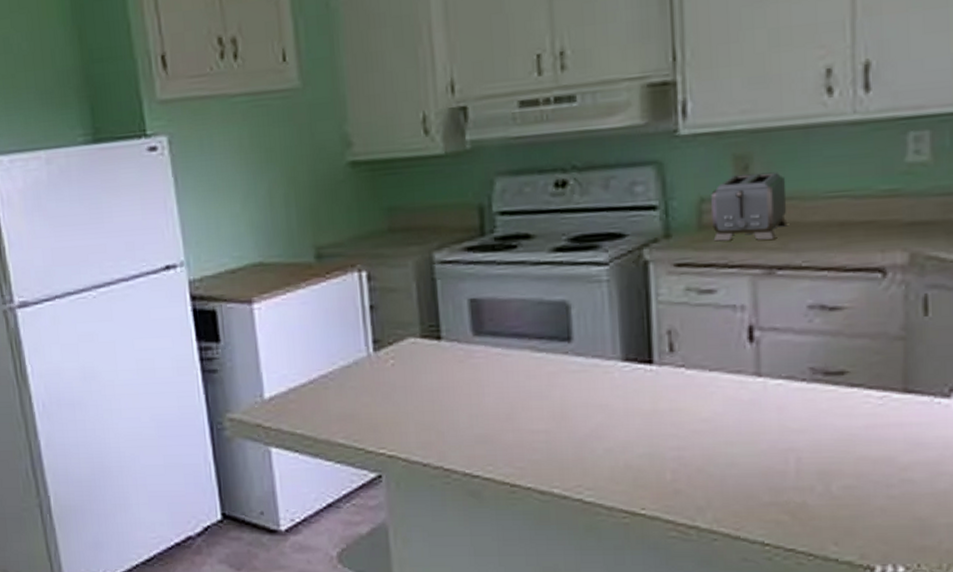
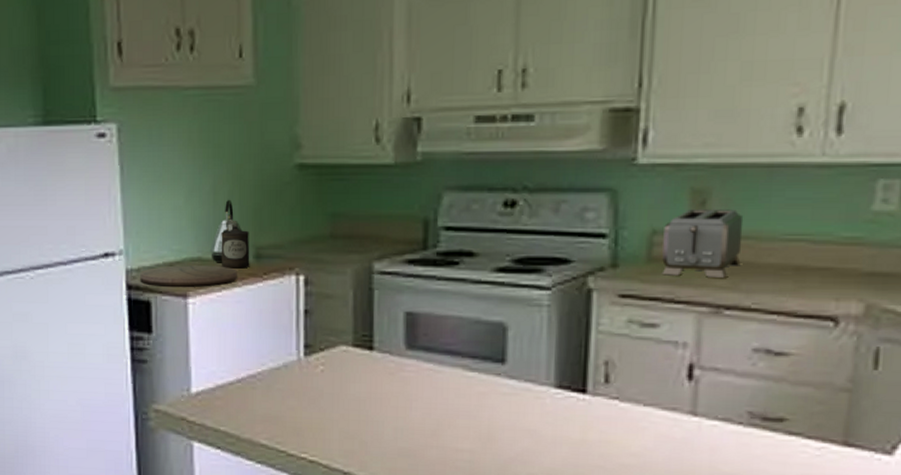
cutting board: none [203,269,300,295] -> present [140,265,237,287]
kettle: none [270,202,300,266] -> present [209,199,241,263]
canister: none [280,227,312,271] -> present [221,225,250,269]

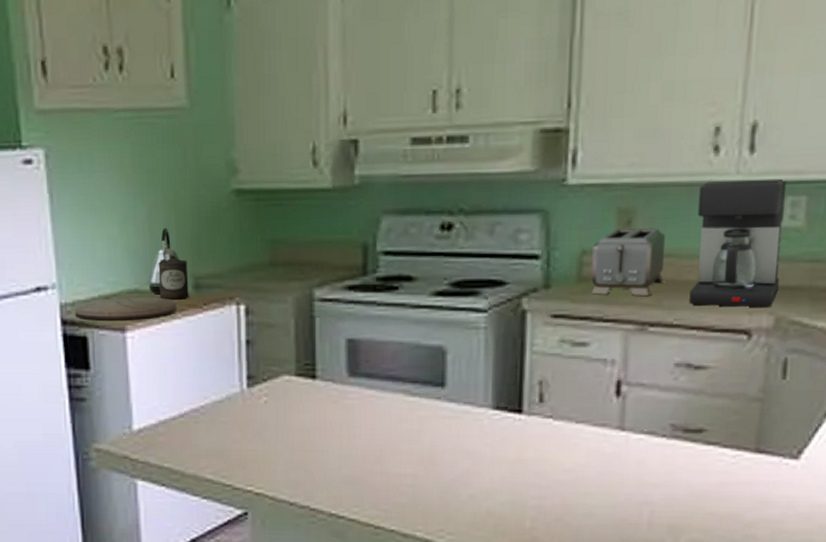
coffee maker: none [769,160,879,294] -> present [689,178,787,308]

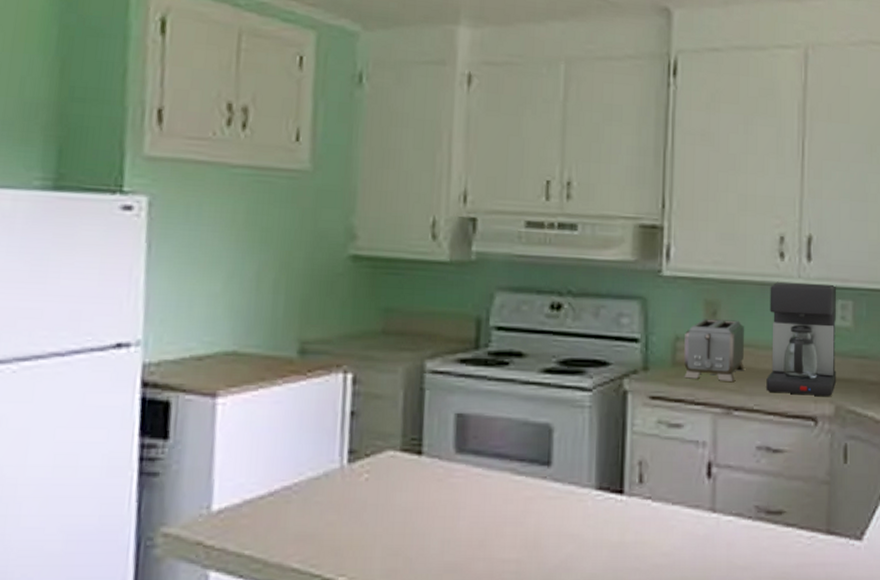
cutting board: present [75,297,176,321] -> none [159,359,278,385]
kettle: present [147,227,179,295] -> none [247,288,286,358]
canister: present [158,254,189,300] -> none [260,316,294,365]

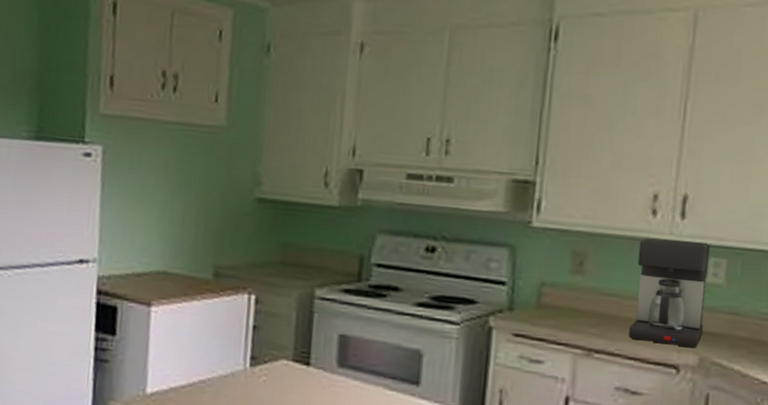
toaster: present [684,319,745,383] -> none [547,268,611,328]

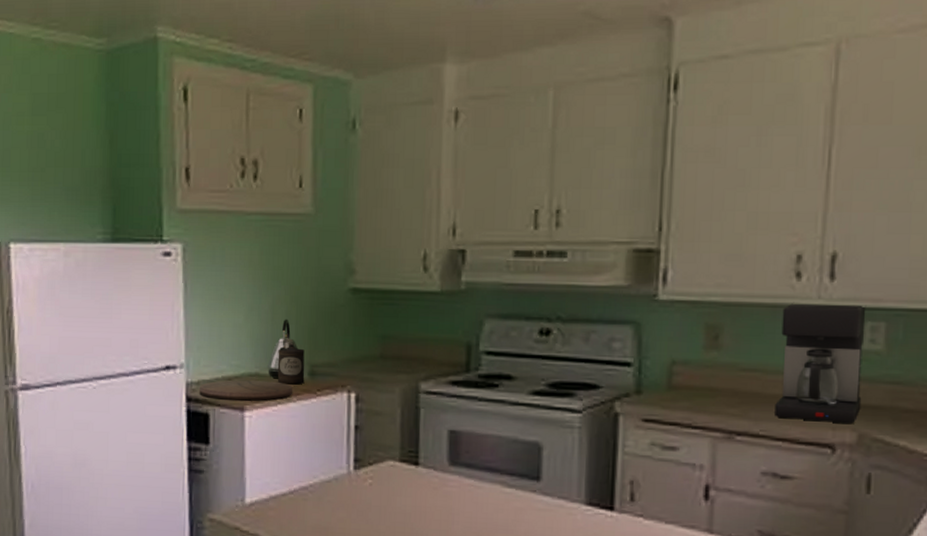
cutting board: none [110,276,197,298] -> present [199,380,292,401]
kettle: none [174,222,204,278] -> present [267,318,297,379]
canister: none [184,245,211,284] -> present [277,343,305,385]

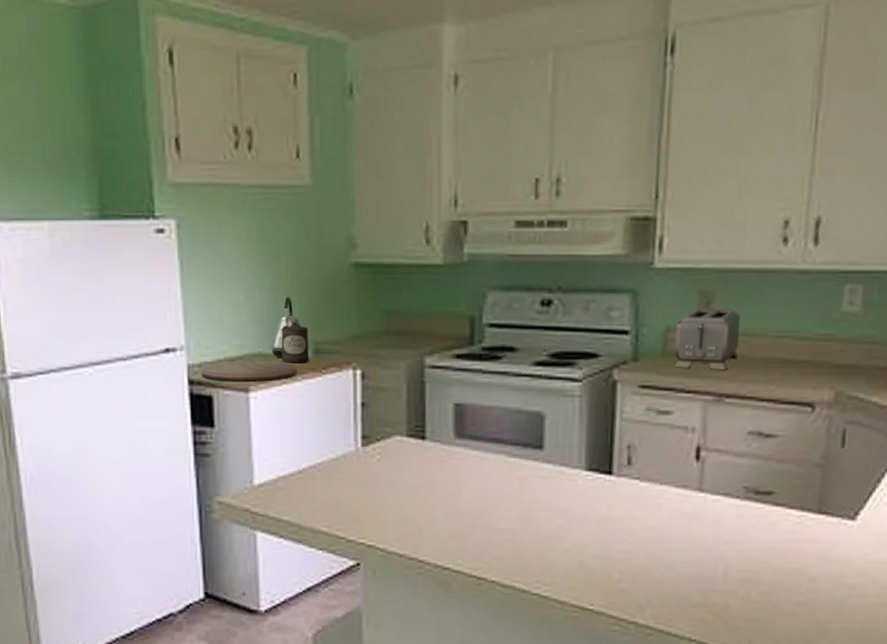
toaster: none [680,343,752,407] -> present [674,309,741,371]
coffee maker: present [775,302,867,425] -> none [761,267,846,383]

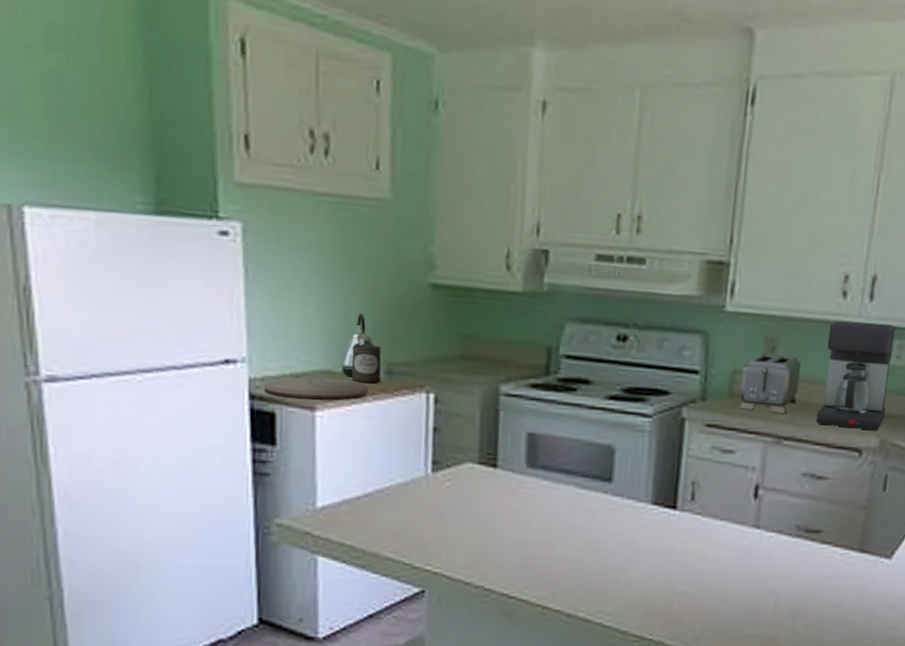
coffee maker: none [761,267,846,383] -> present [816,319,896,431]

